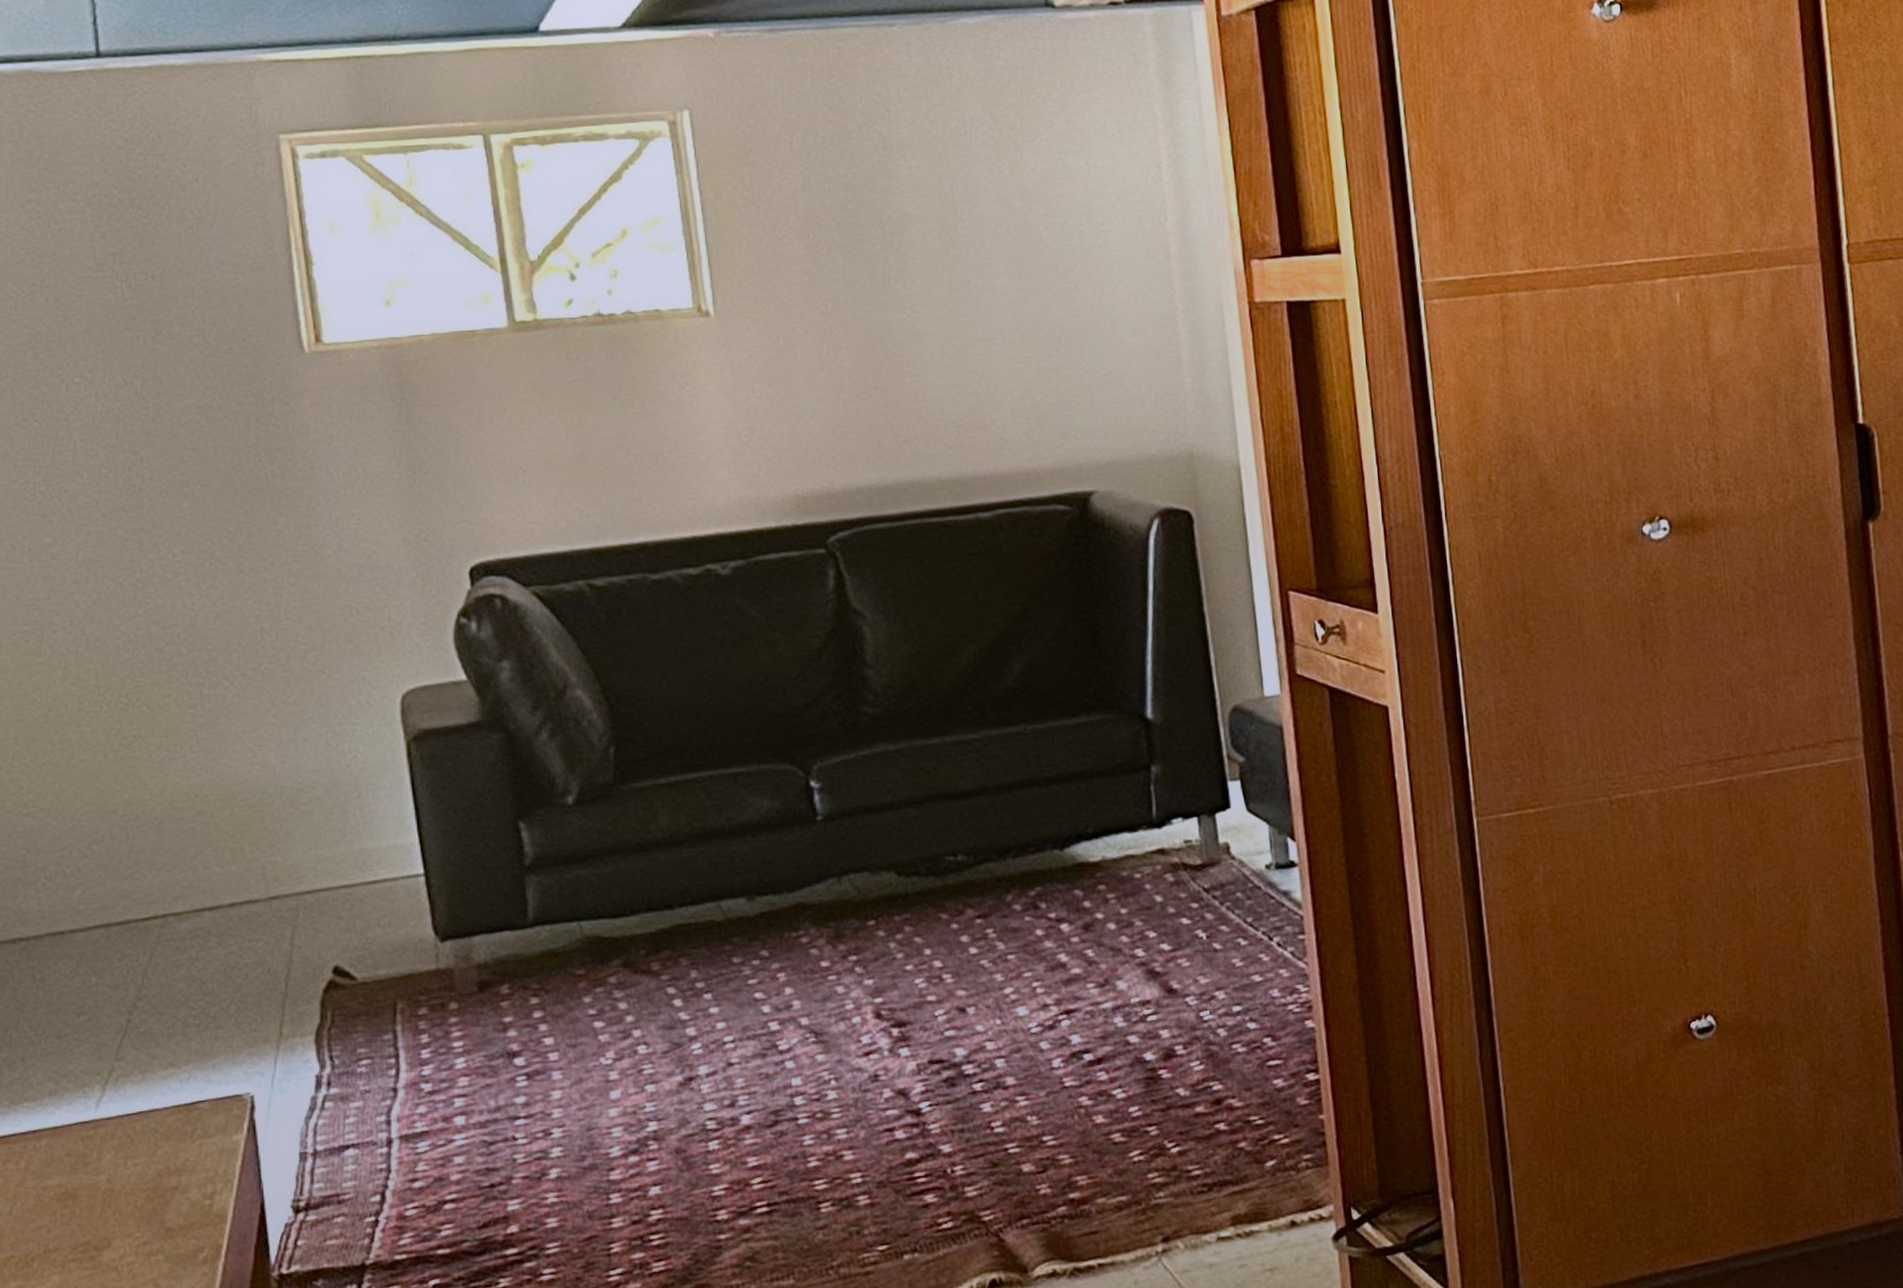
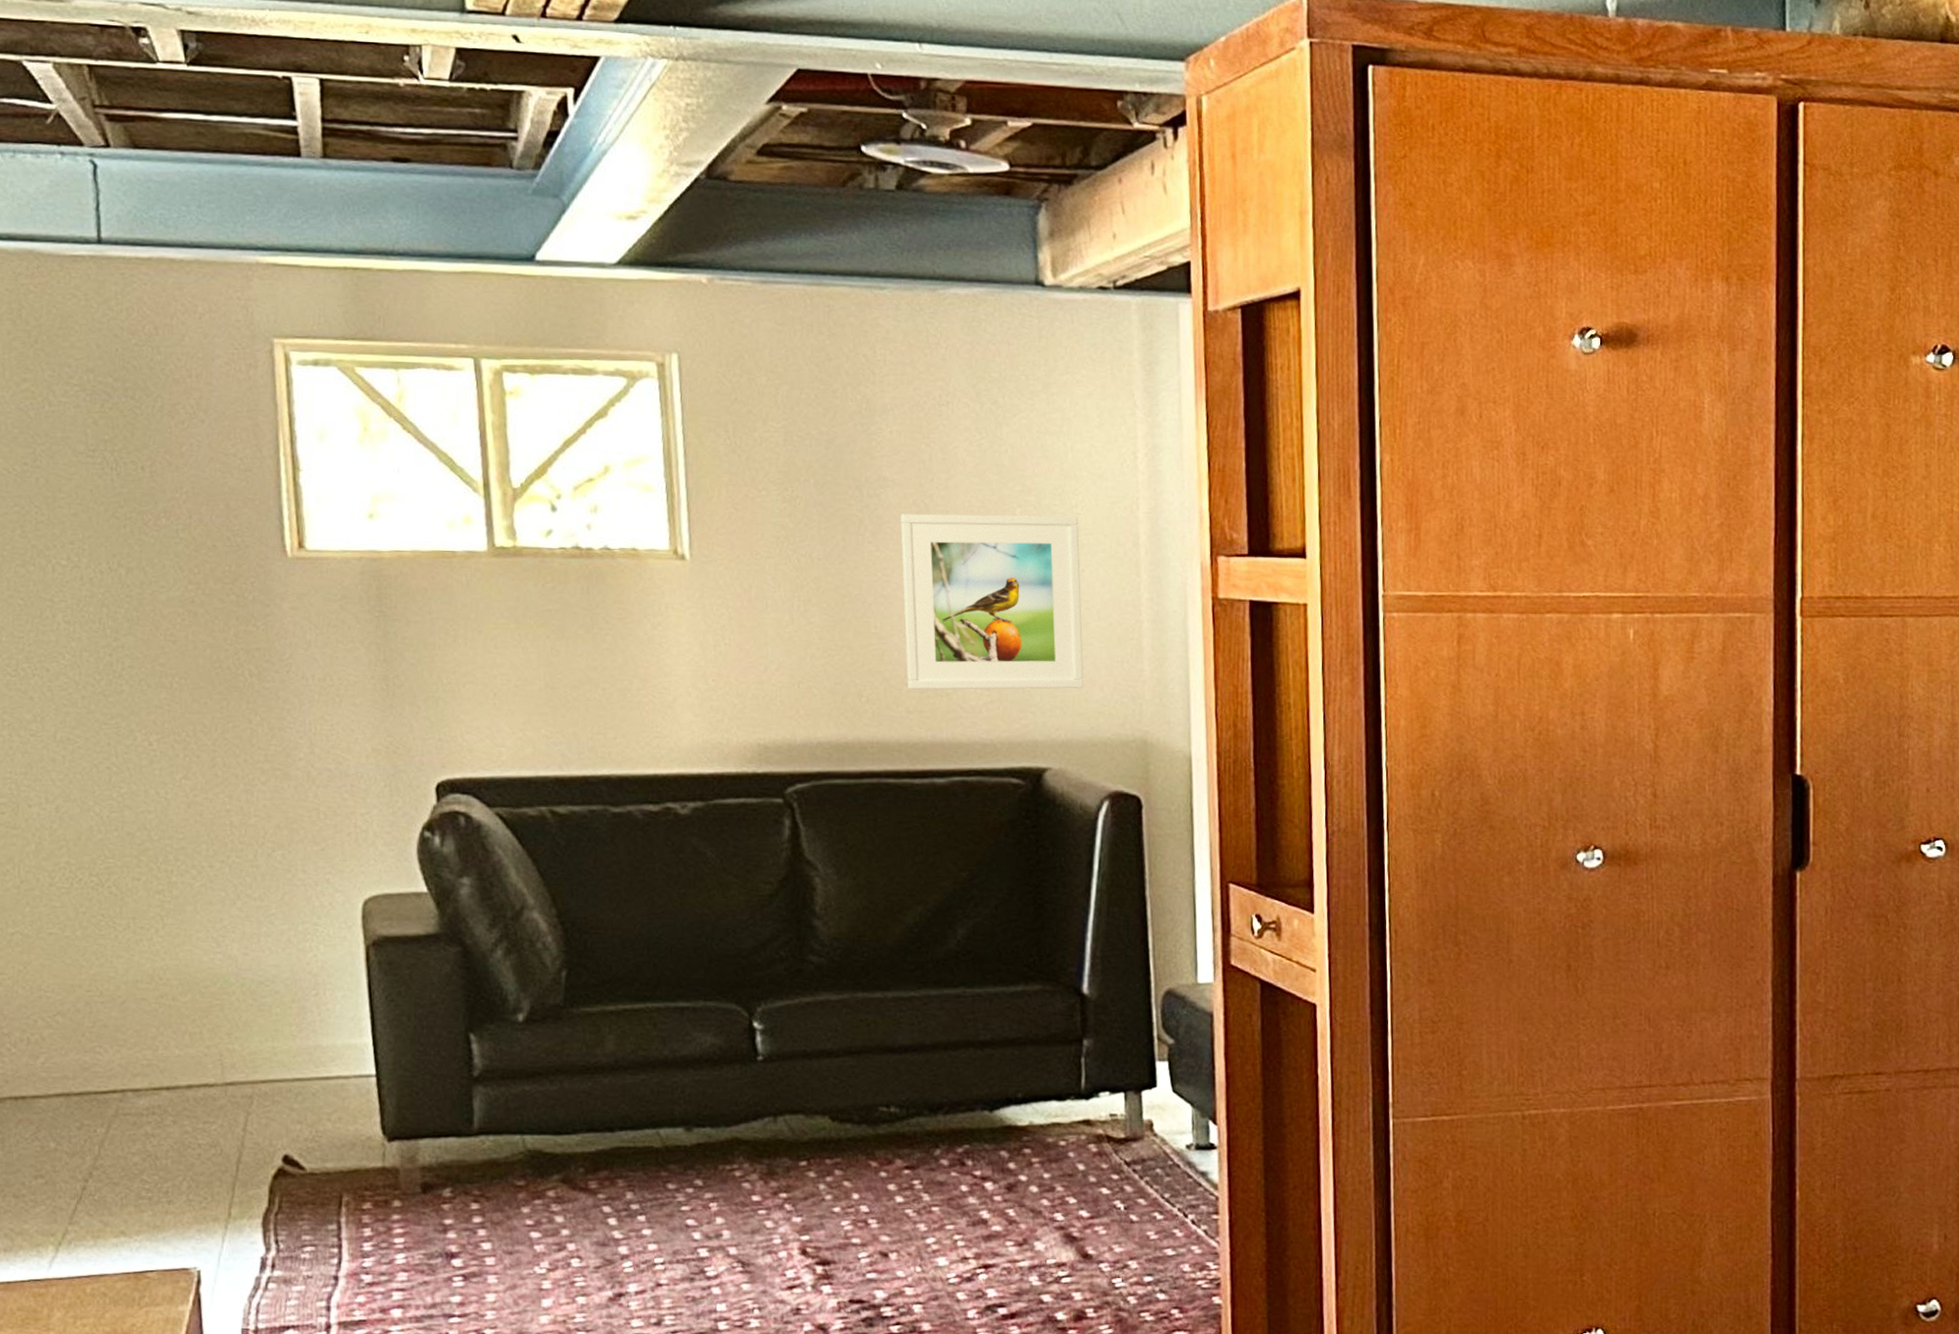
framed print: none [926,233,1125,425] -> present [900,514,1084,690]

